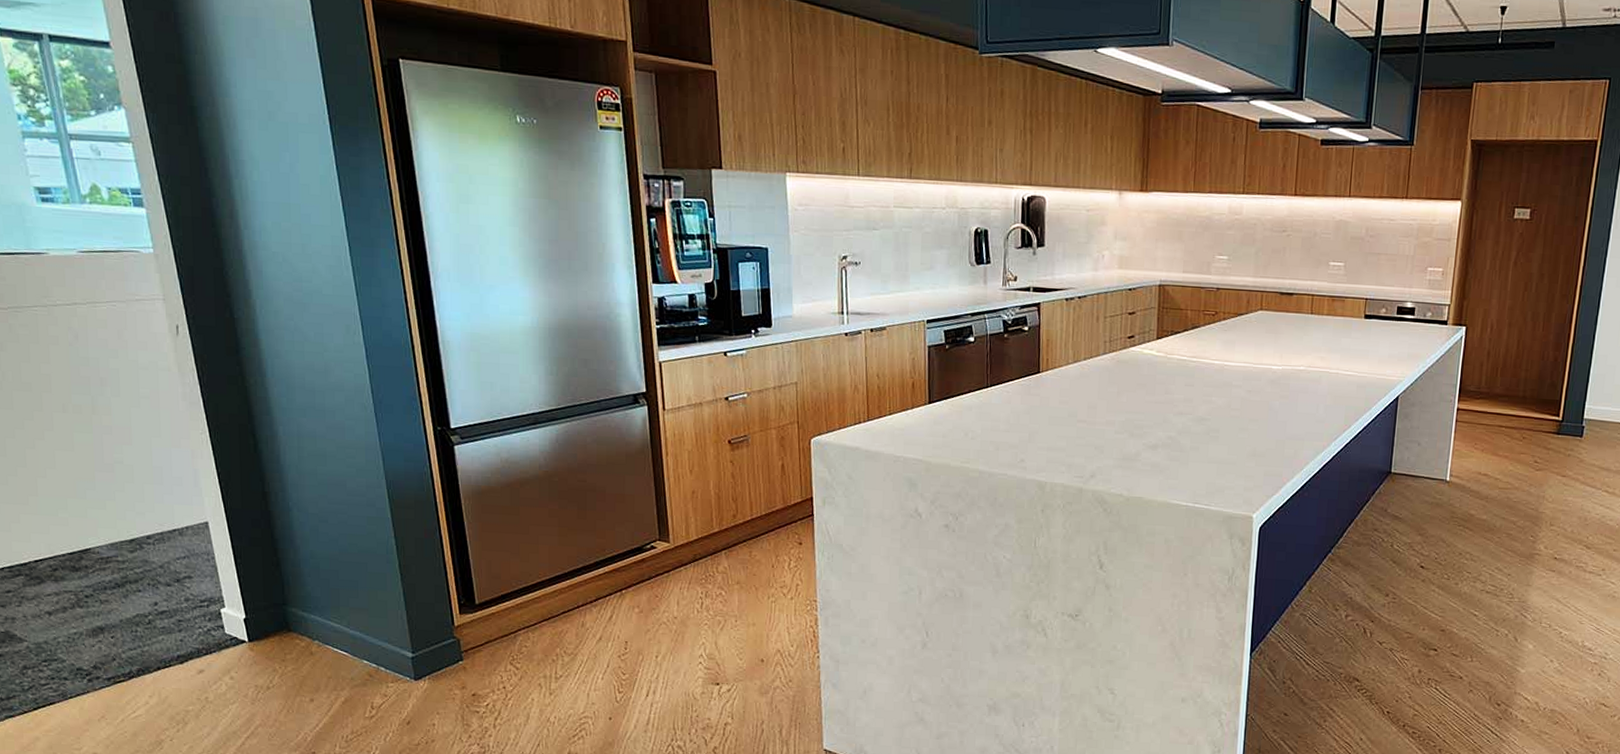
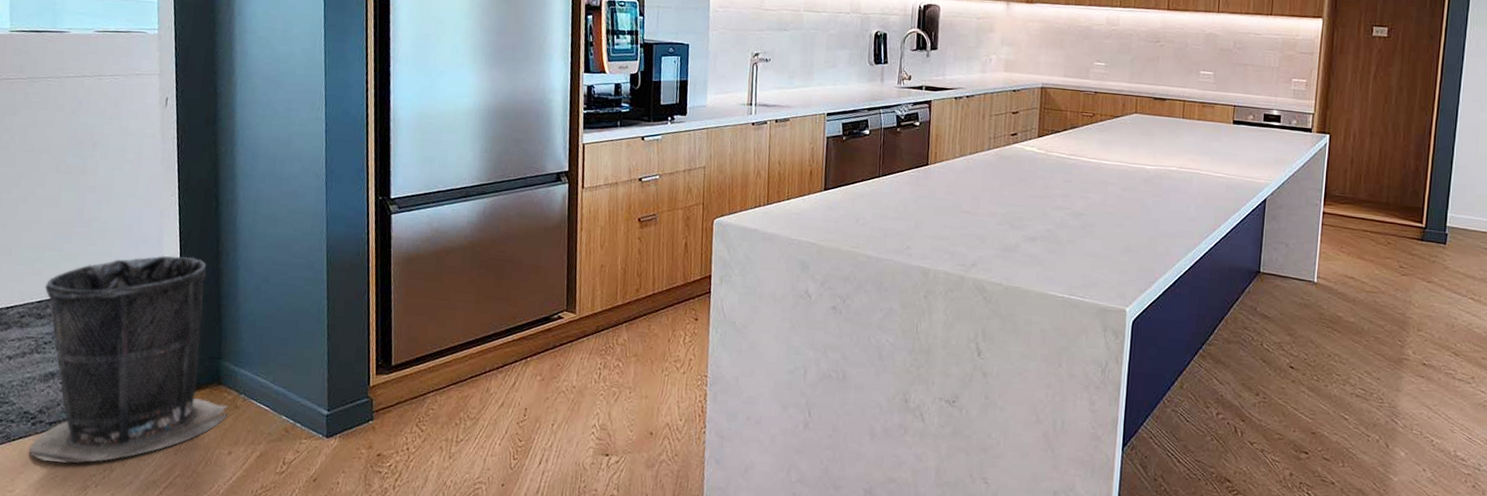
trash can: none [74,499,305,719] -> present [29,255,229,464]

